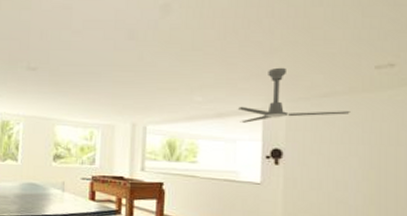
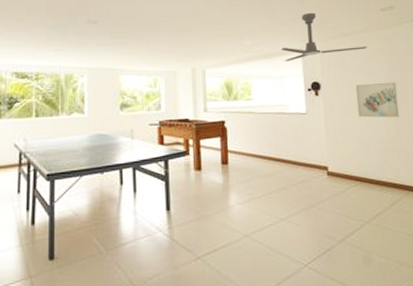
wall art: none [328,156,385,200] -> present [355,82,399,118]

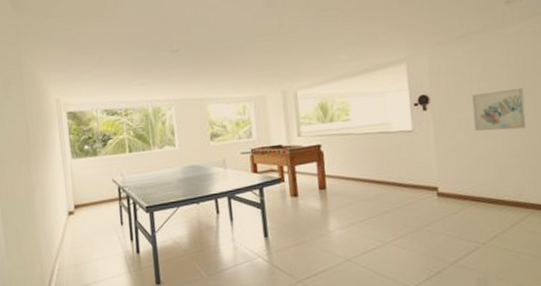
ceiling fan: present [280,12,367,61] -> none [381,14,487,75]

